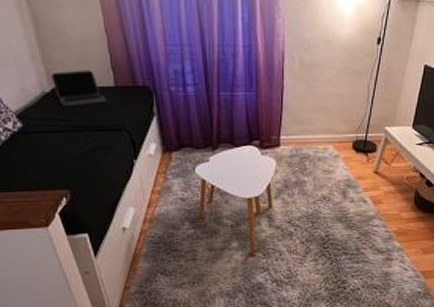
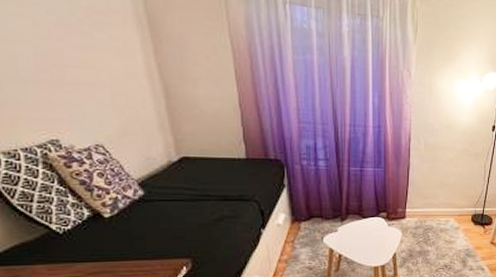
laptop: present [50,70,106,107] -> none [179,141,236,177]

